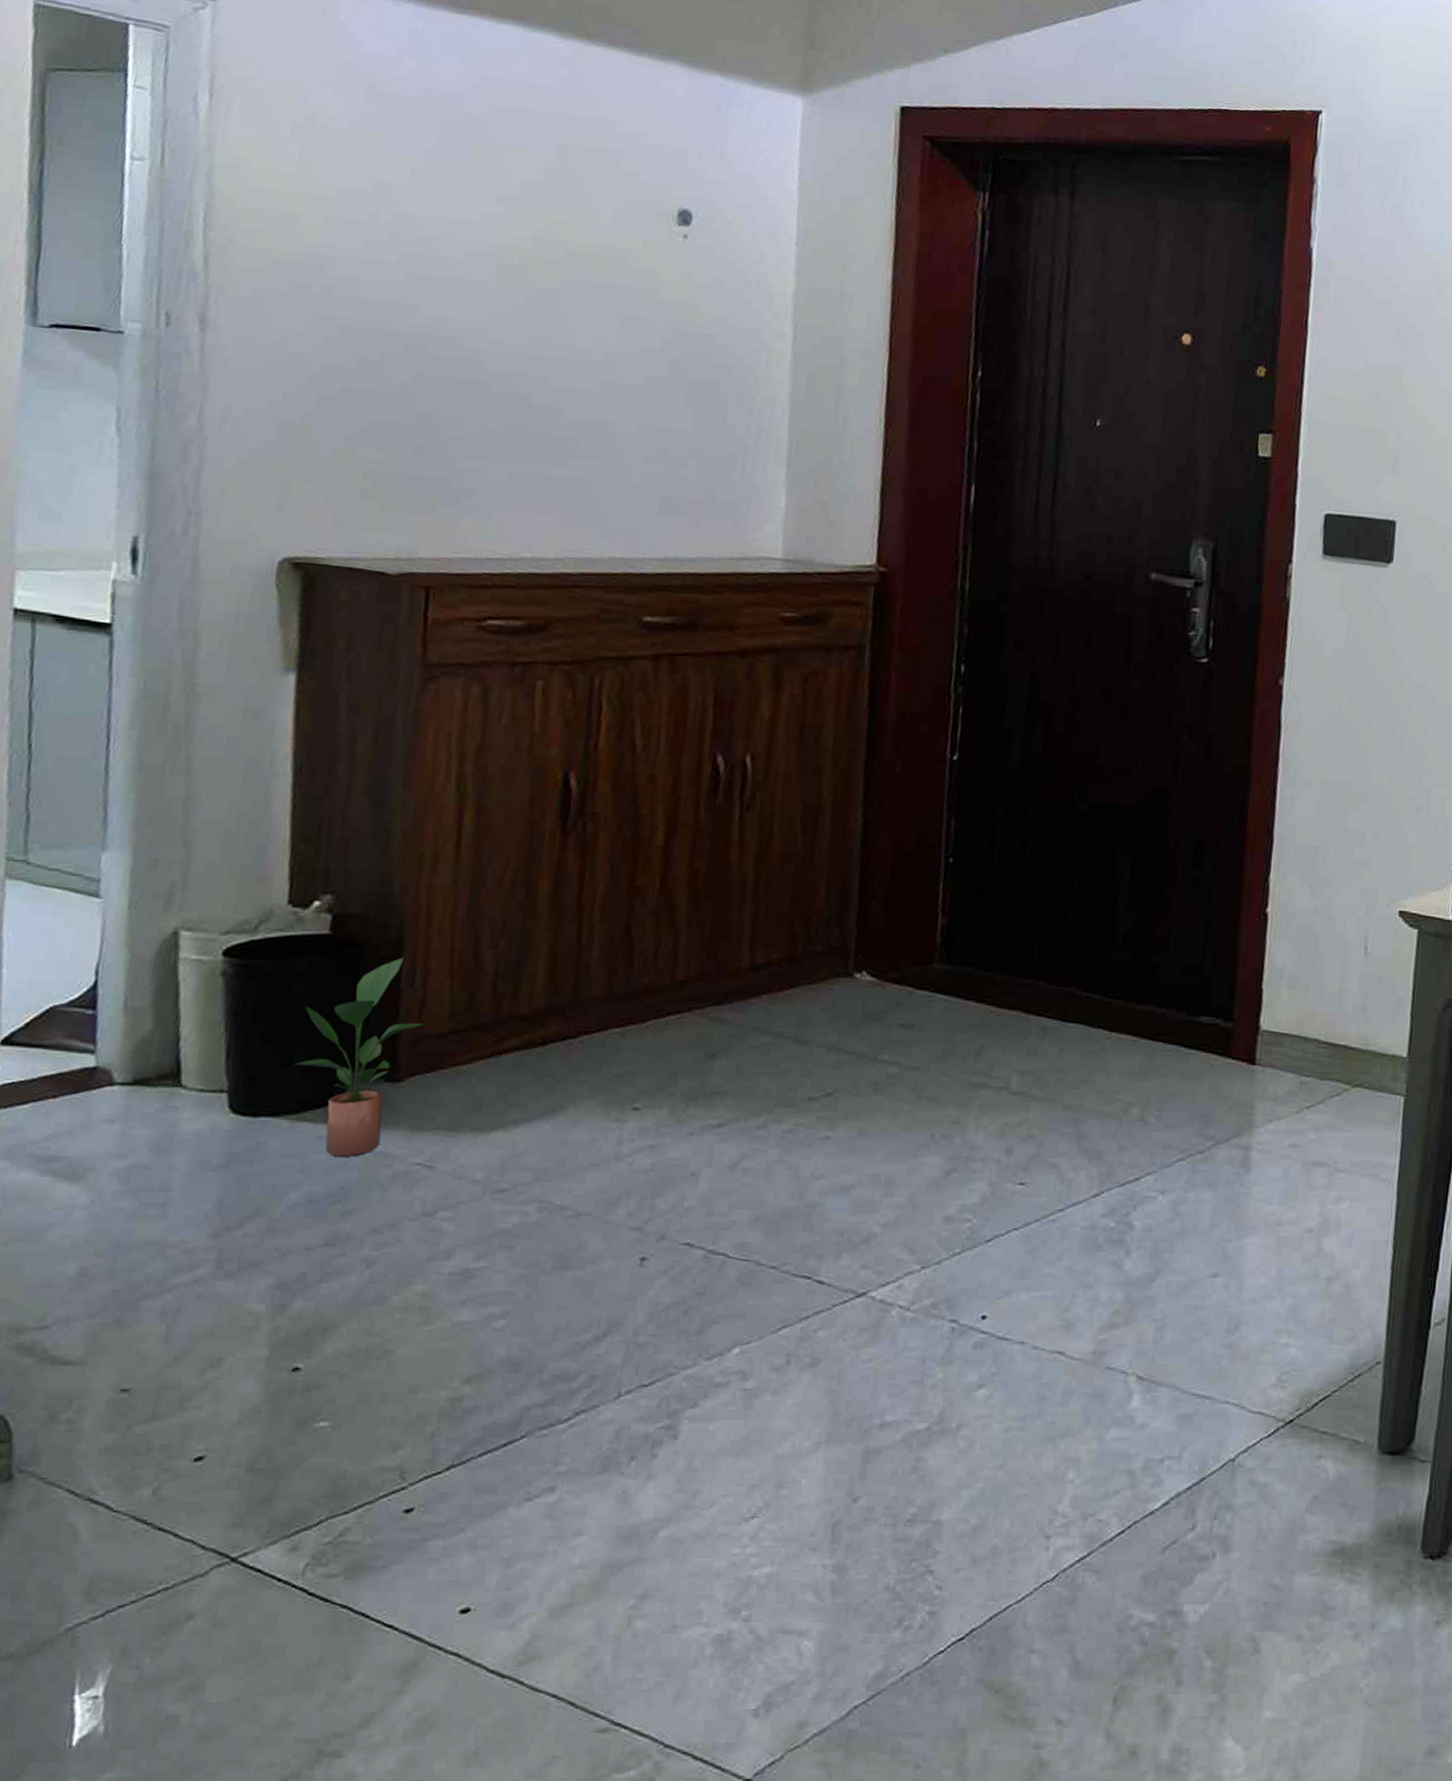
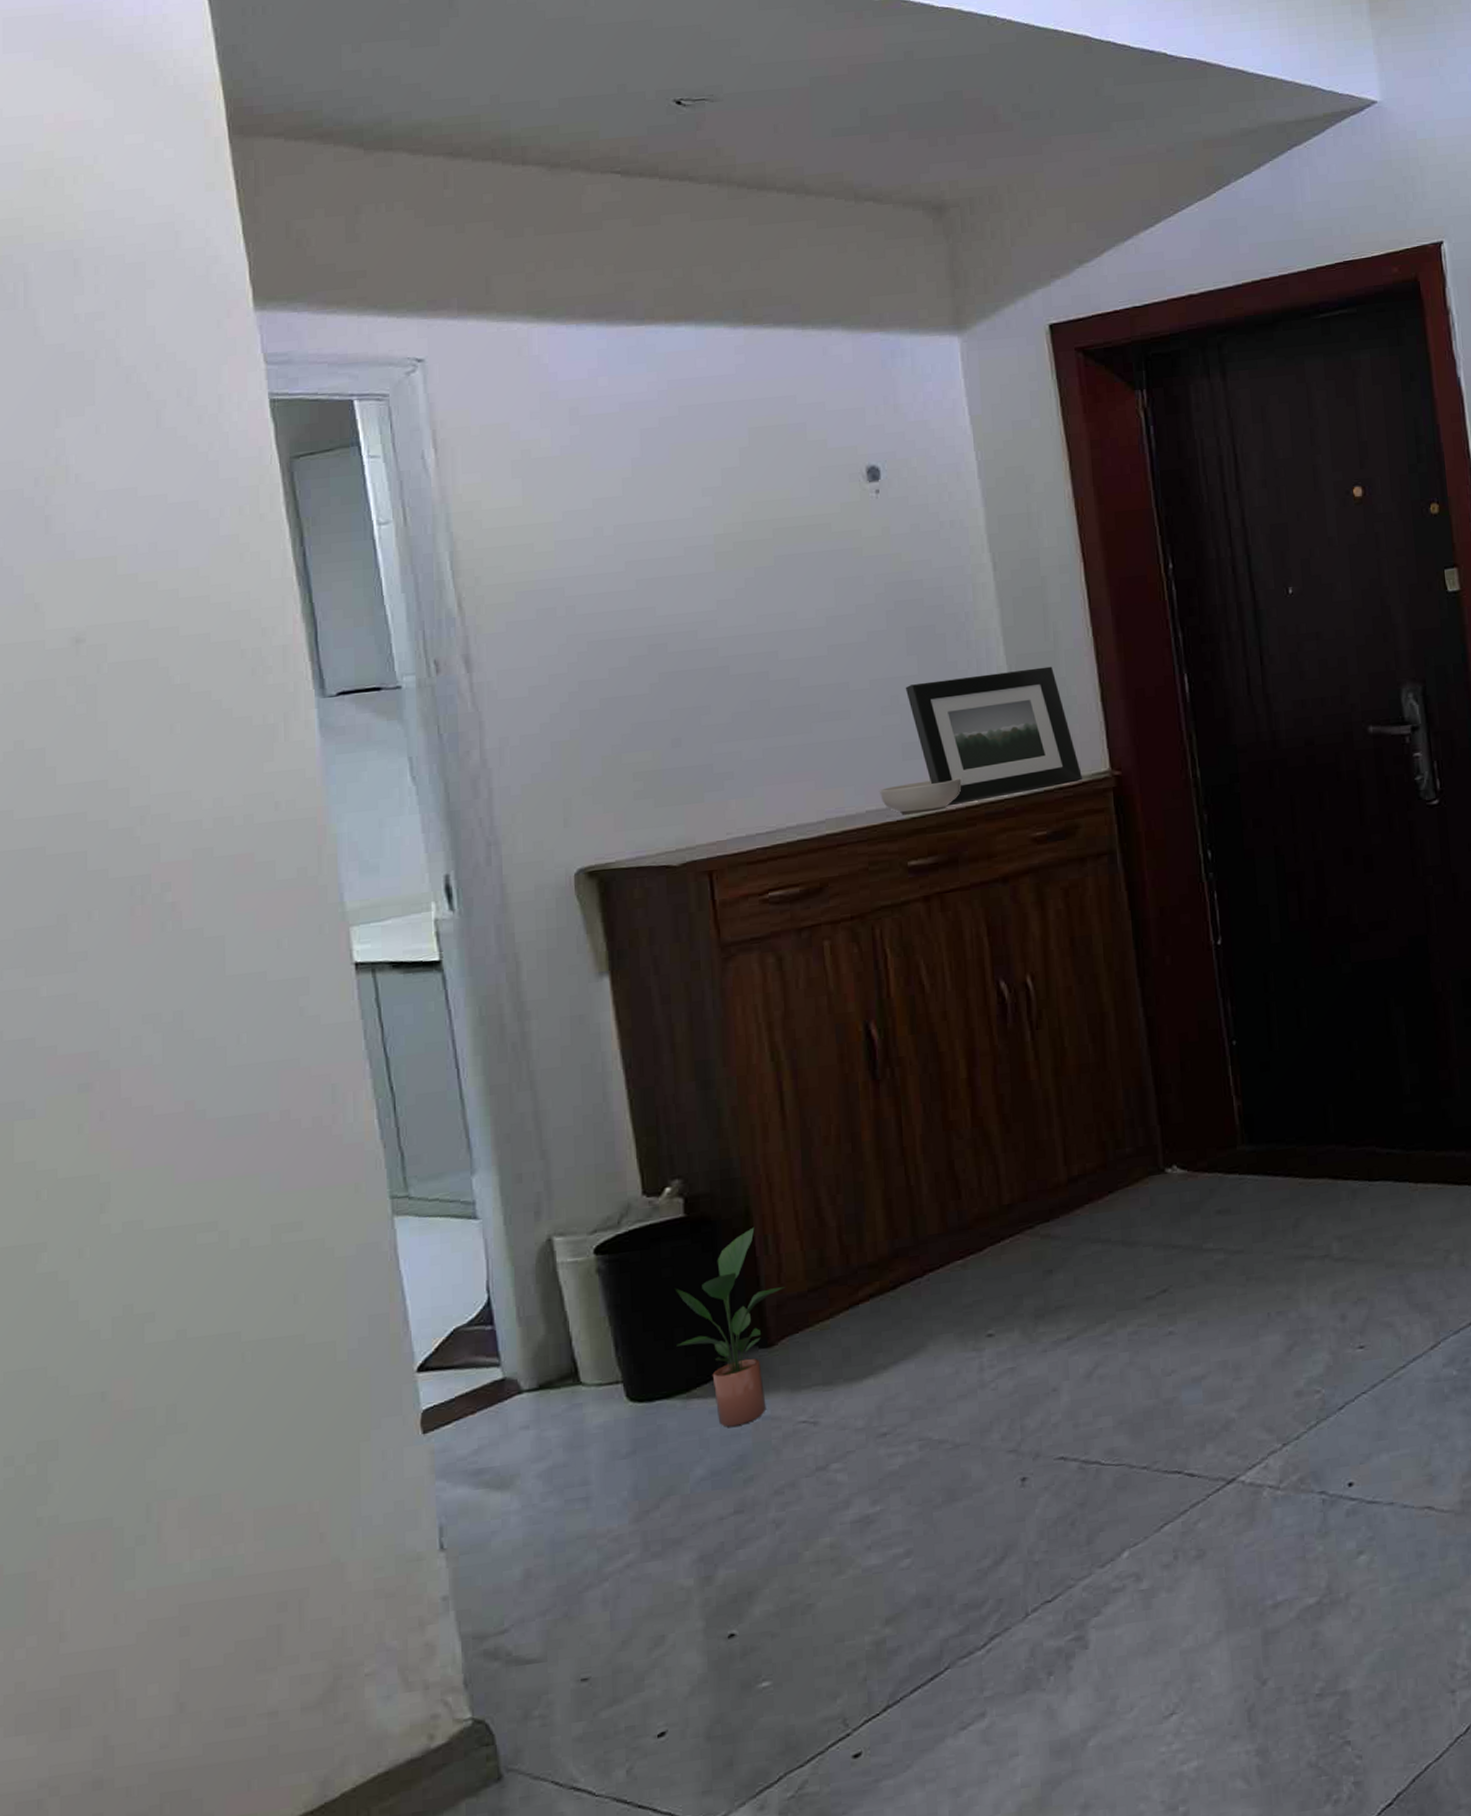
bowl: none [626,537,717,571] -> present [879,777,962,815]
picture frame: none [675,438,846,571] -> present [905,666,1083,807]

